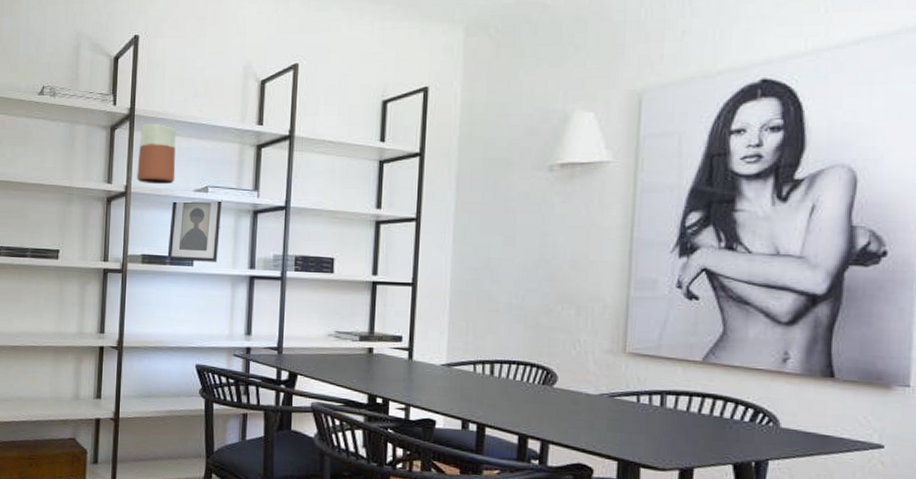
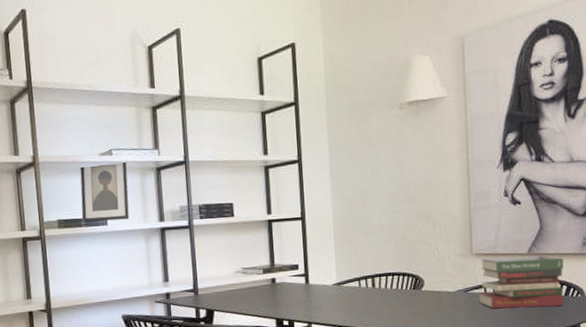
vase: present [137,109,176,185] -> none [40,80,80,152]
books: none [627,360,752,435] -> present [478,255,564,309]

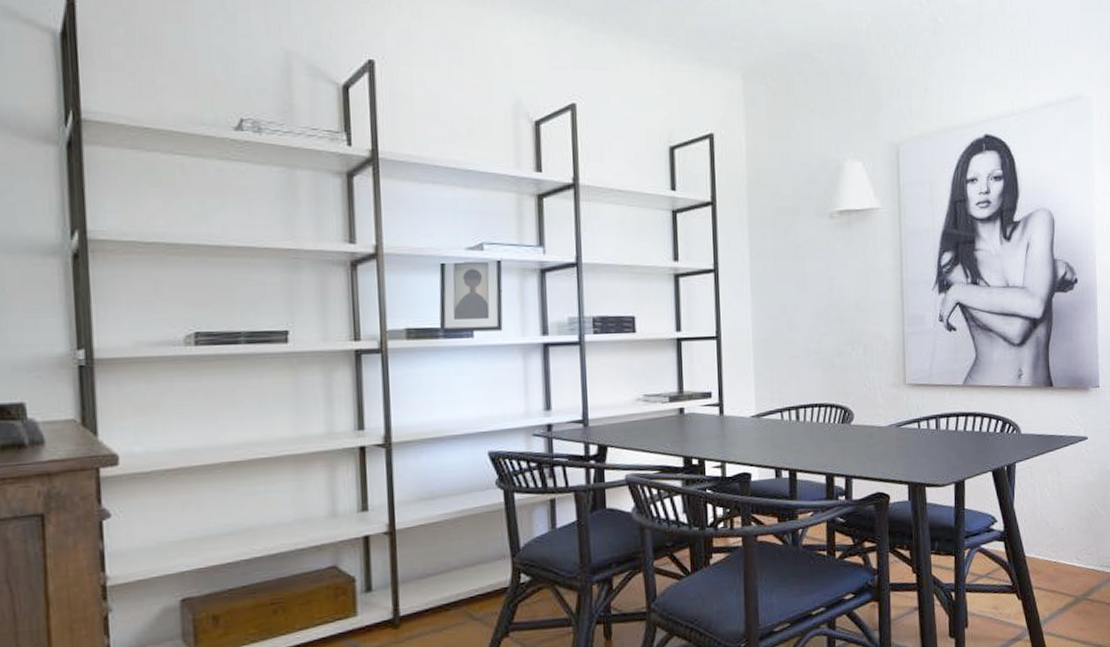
books: present [478,255,564,309] -> none [911,387,999,446]

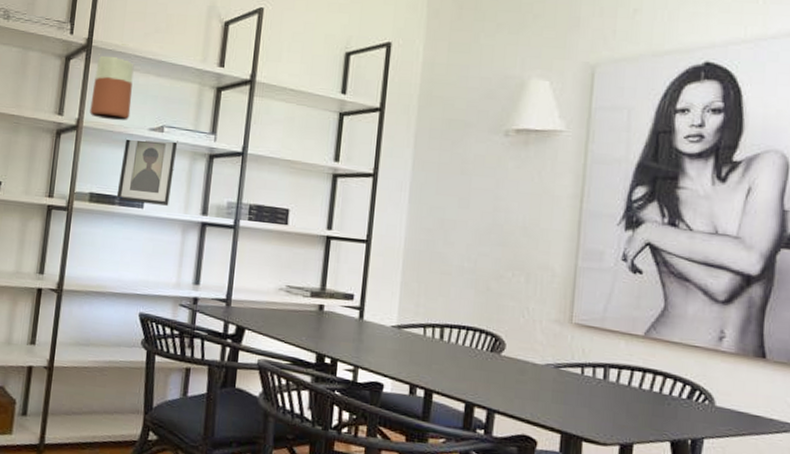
vase: none [388,152,441,243] -> present [90,42,135,121]

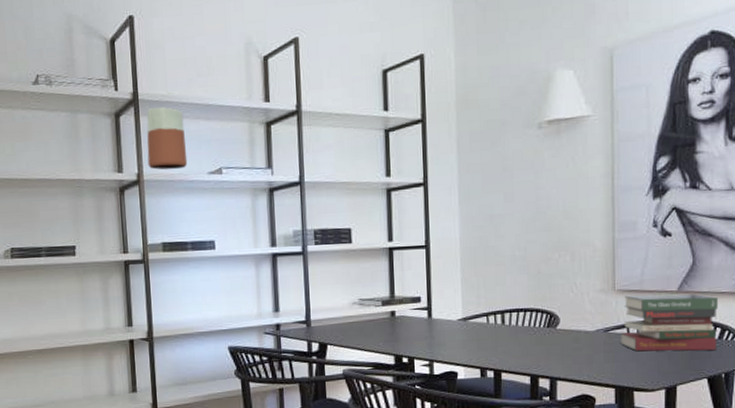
picture frame: present [116,140,178,206] -> none [187,180,239,246]
books: none [571,331,690,412] -> present [619,293,718,352]

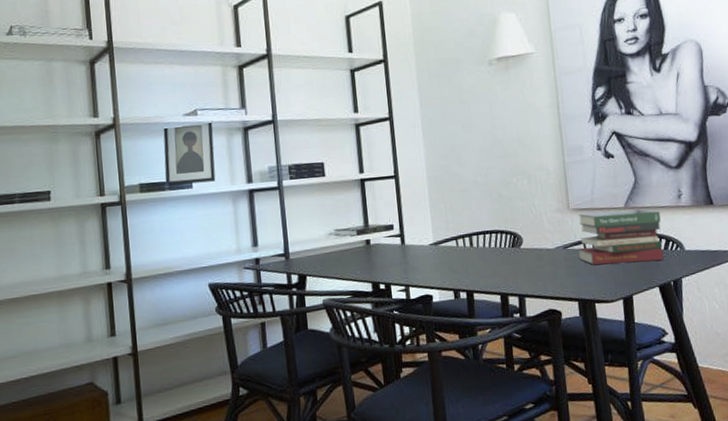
vase: present [146,92,188,170] -> none [121,40,163,114]
picture frame: none [187,180,239,246] -> present [163,120,216,186]

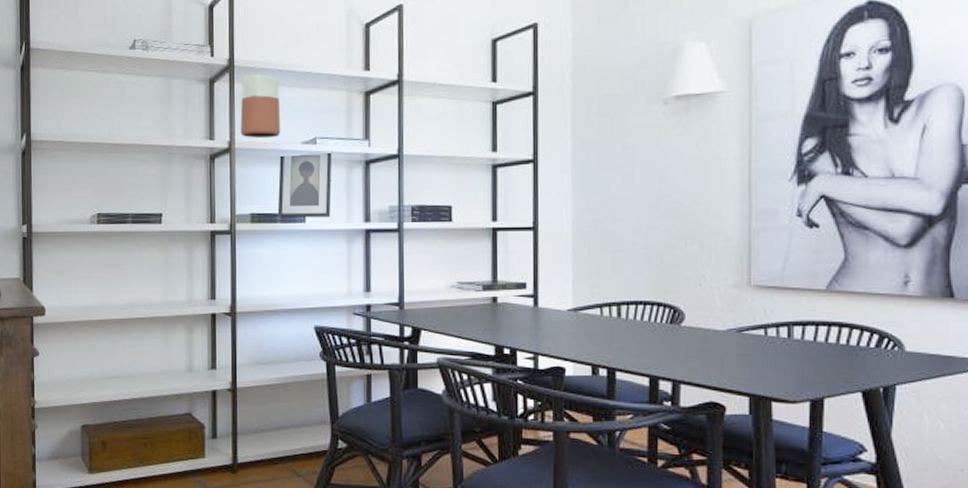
vase: none [121,40,163,114] -> present [240,59,281,139]
books: present [578,209,664,265] -> none [755,292,875,361]

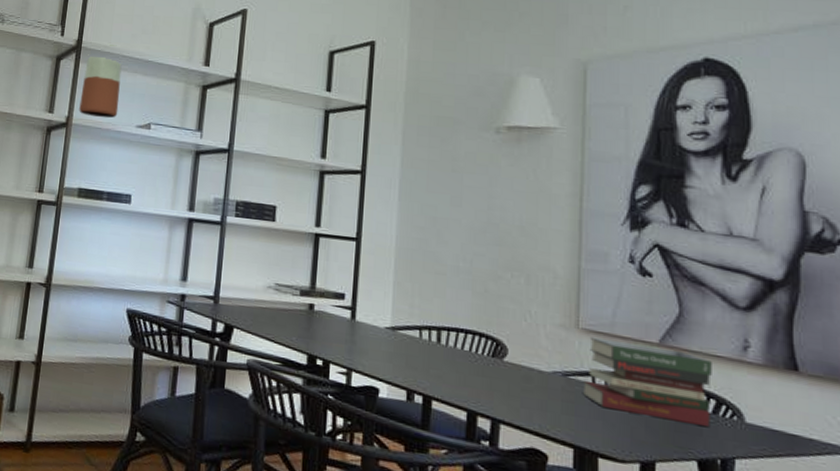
picture frame: present [277,151,333,218] -> none [104,137,165,202]
books: none [755,292,875,361] -> present [582,337,712,428]

